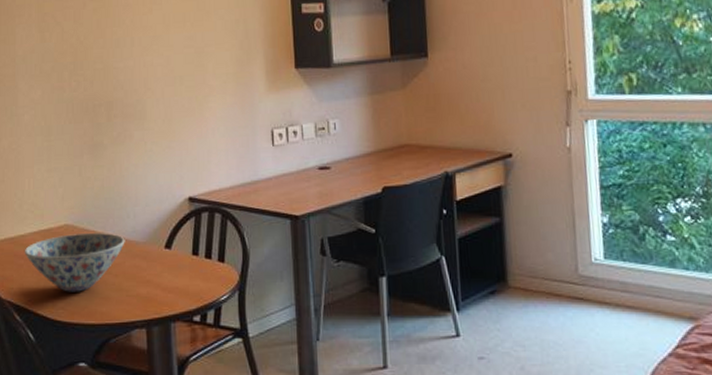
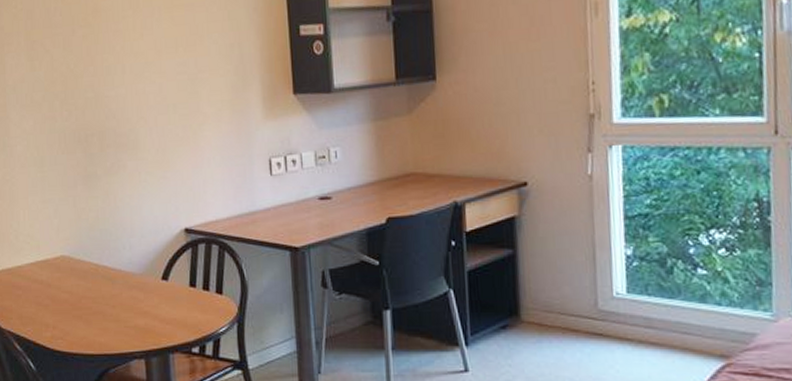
bowl: present [24,233,125,292] -> none [21,264,122,323]

